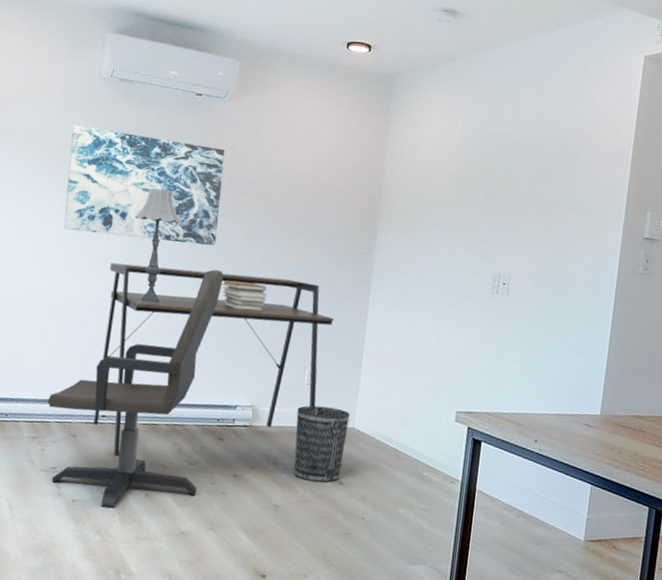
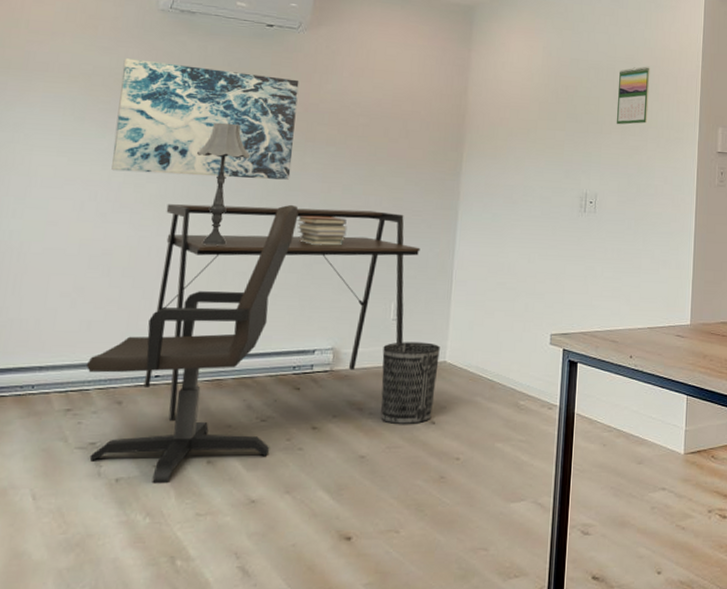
calendar: none [535,142,576,205] -> present [616,66,650,125]

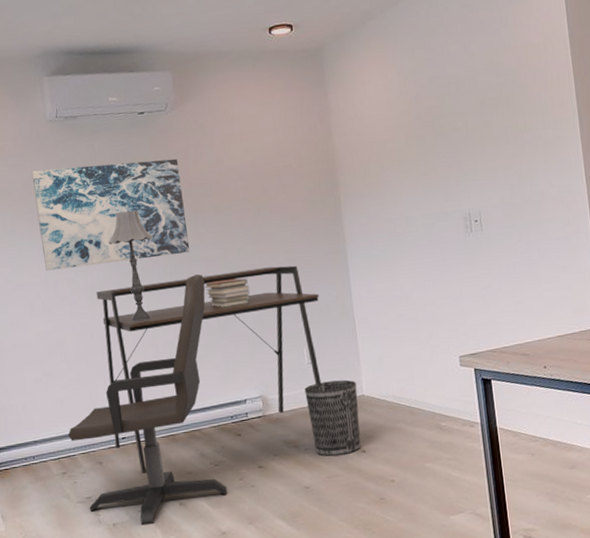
calendar: present [616,66,650,125] -> none [482,67,521,136]

